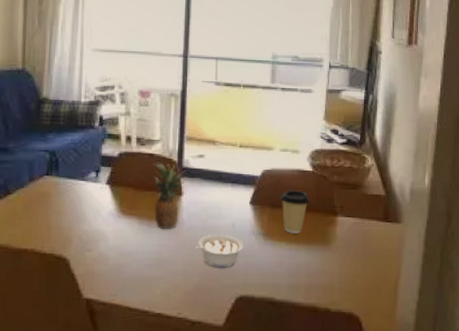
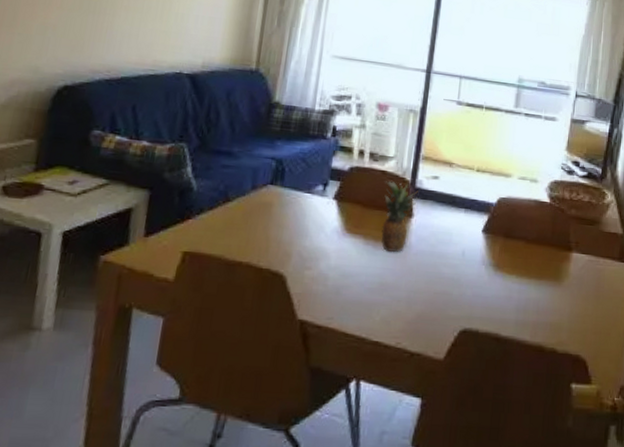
legume: present [196,235,244,269] -> none [422,262,473,299]
coffee cup: present [280,190,310,233] -> none [514,220,545,267]

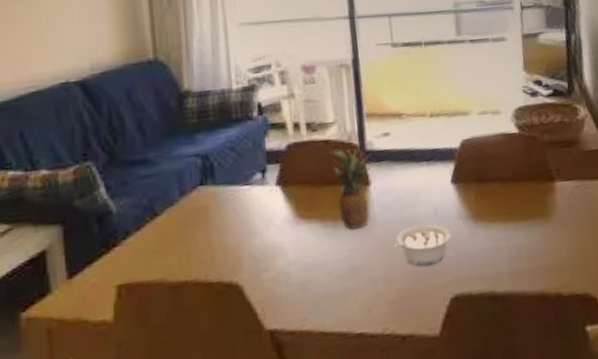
legume: none [422,262,473,299] -> present [394,224,452,267]

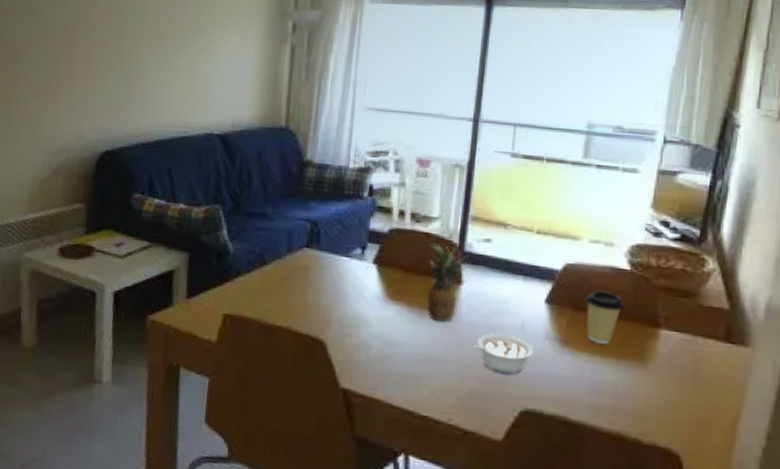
coffee cup: none [485,158,521,211] -> present [584,290,625,344]

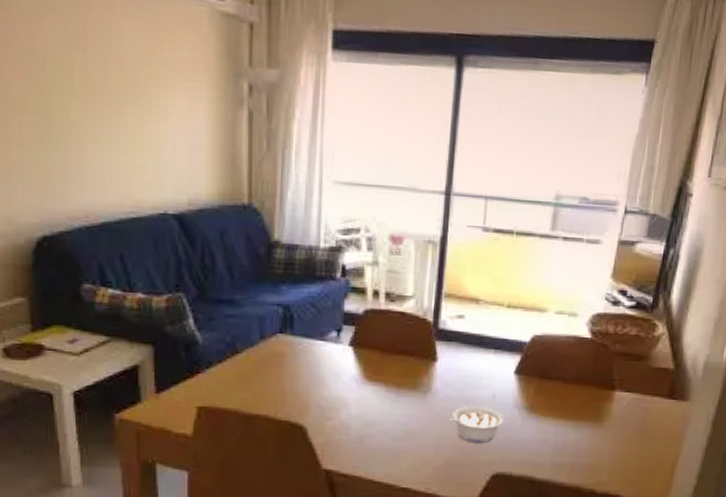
fruit: present [427,244,471,323] -> none [404,323,445,399]
coffee cup: present [584,290,625,344] -> none [550,359,585,408]

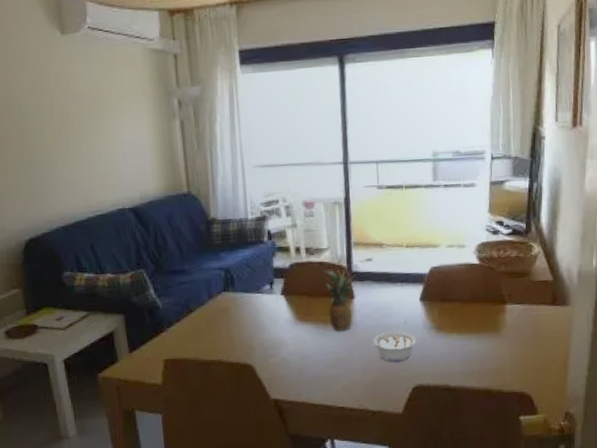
fruit: none [404,323,445,399] -> present [324,269,359,332]

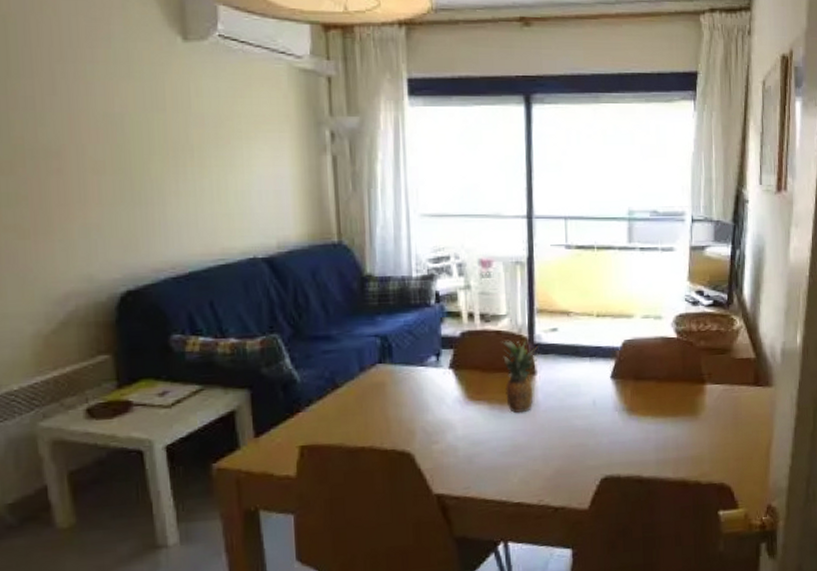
legume: present [371,331,417,363] -> none [554,414,607,450]

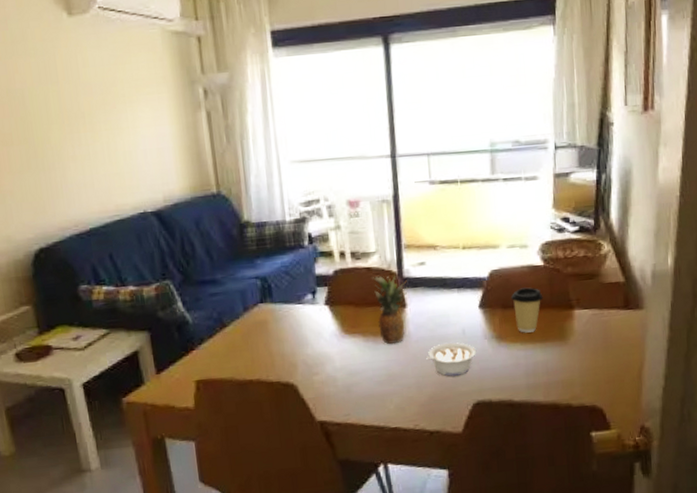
legume: none [554,414,607,450] -> present [426,342,477,377]
coffee cup: none [643,359,676,406] -> present [510,287,543,333]

